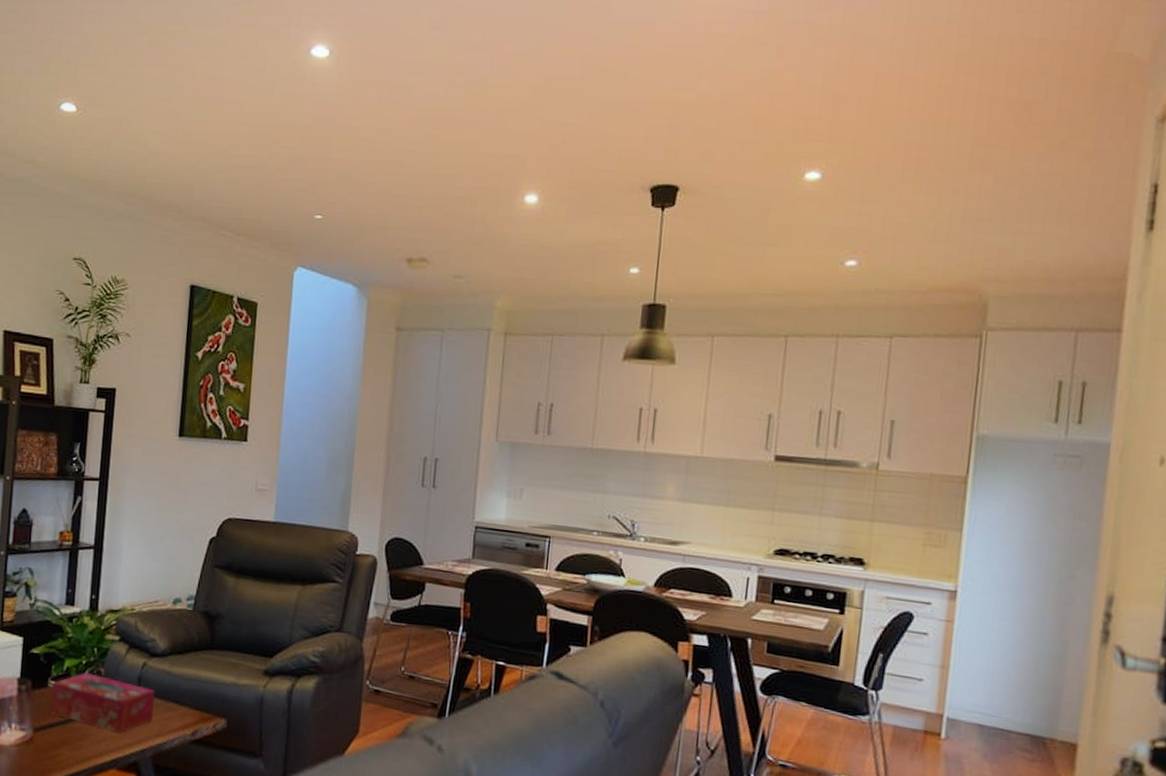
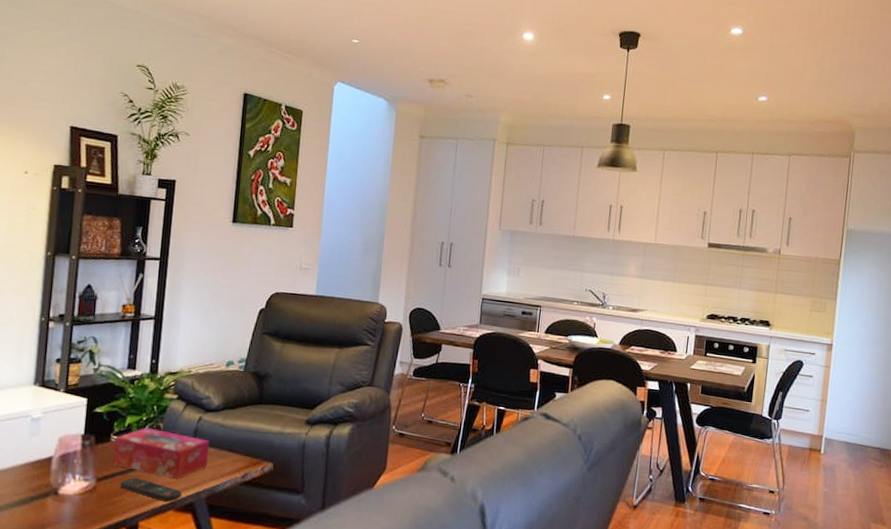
remote control: none [58,729,125,759] -> present [120,477,182,502]

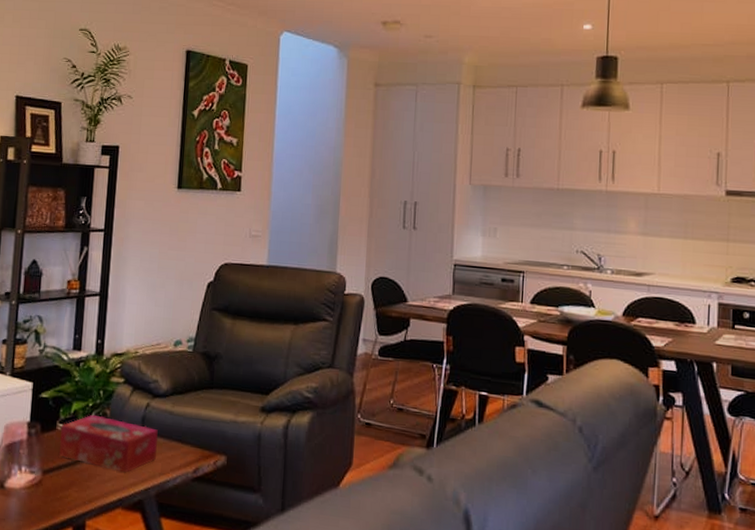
remote control: present [120,477,182,502] -> none [66,470,130,499]

